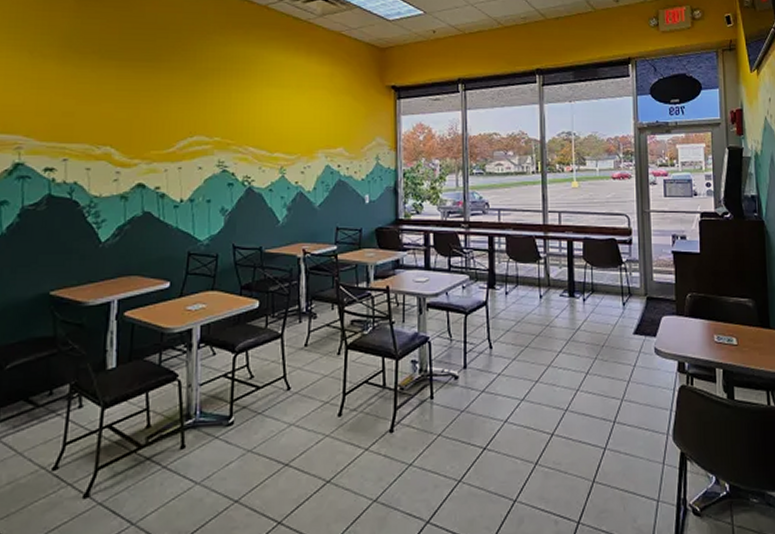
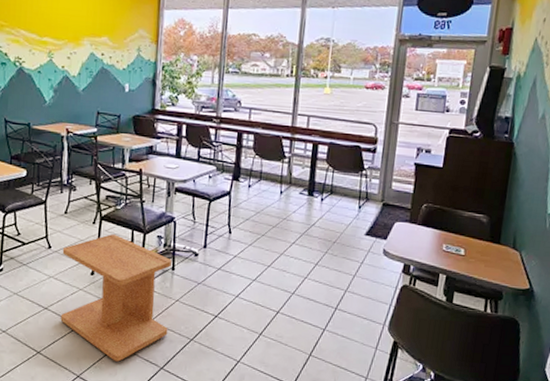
side table: none [303,365,432,521] -> present [60,234,172,362]

